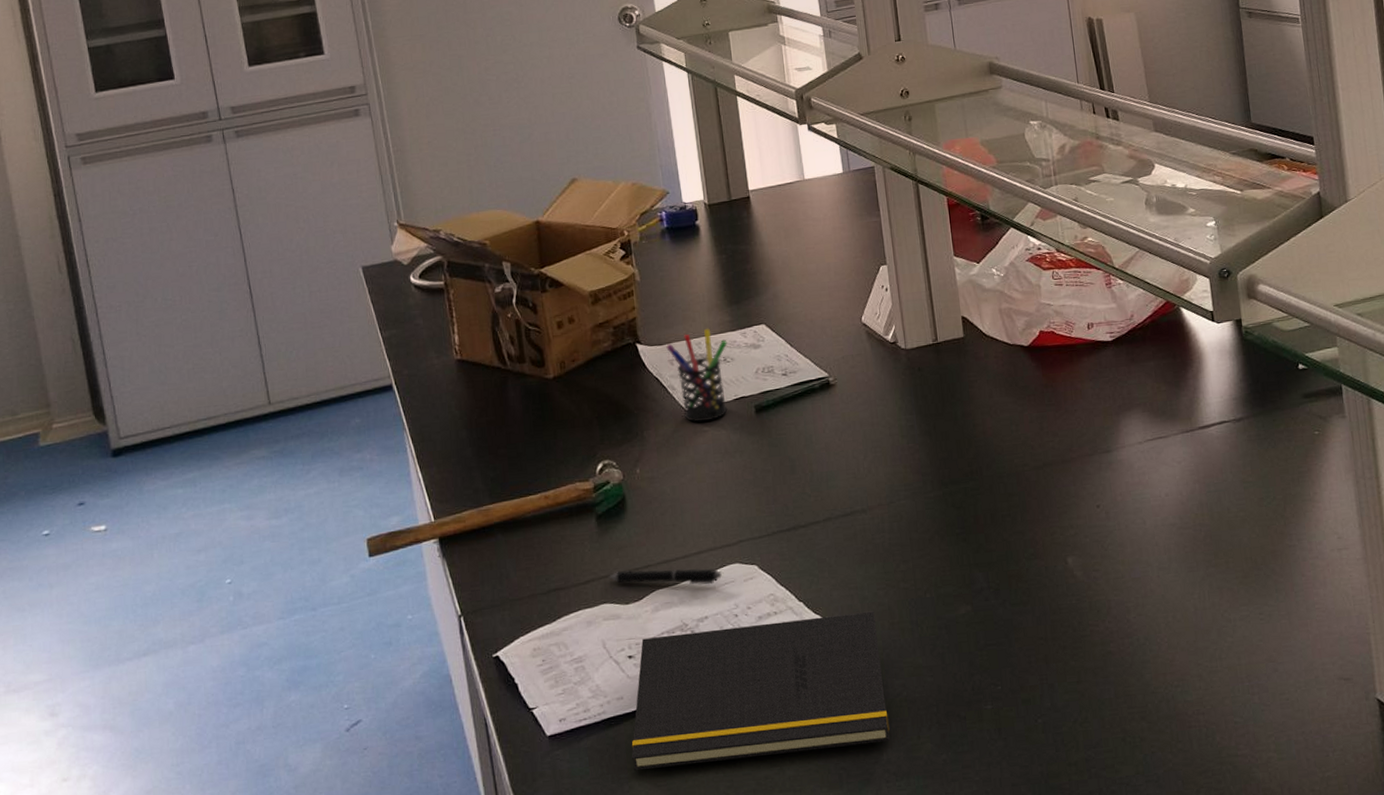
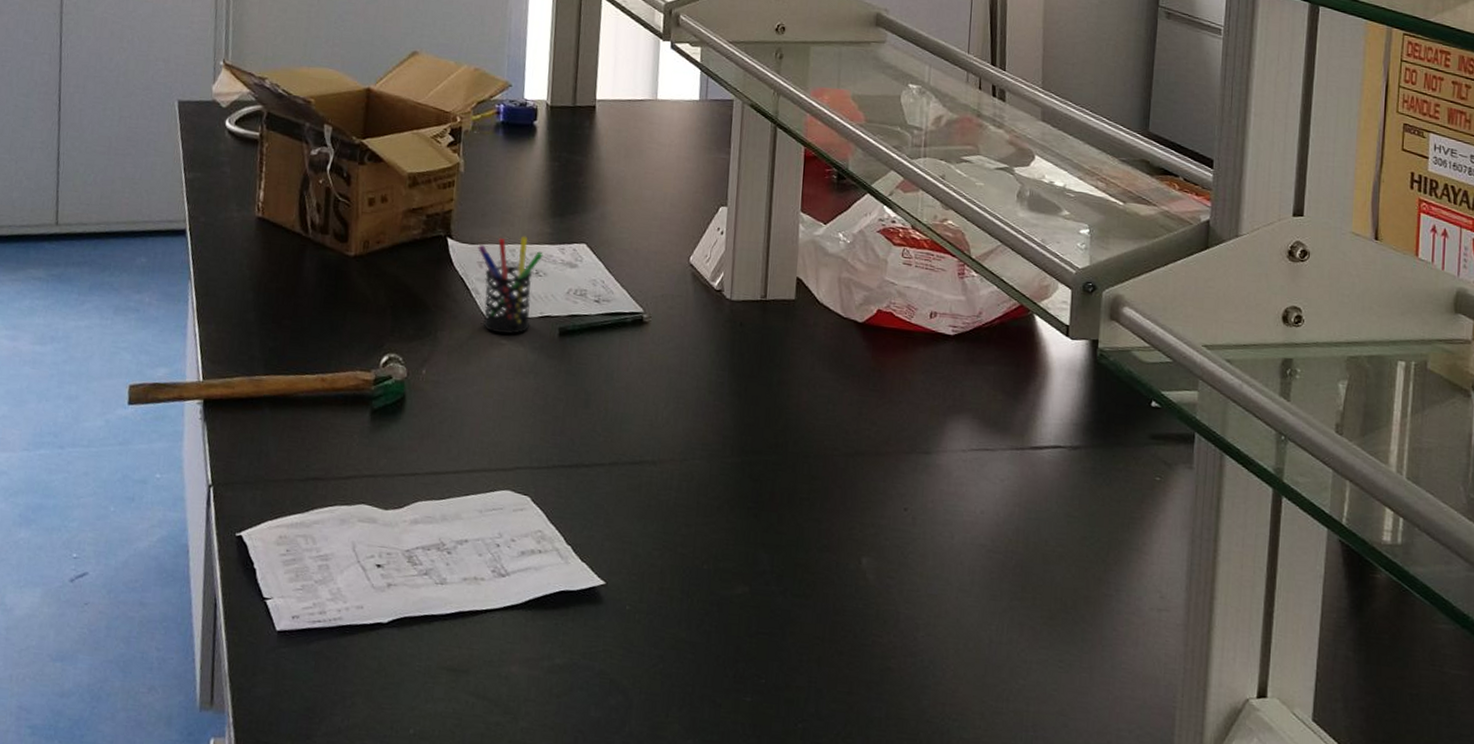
pen: present [607,568,723,586] -> none [371,472,492,508]
notepad: present [631,611,891,771] -> none [359,549,645,713]

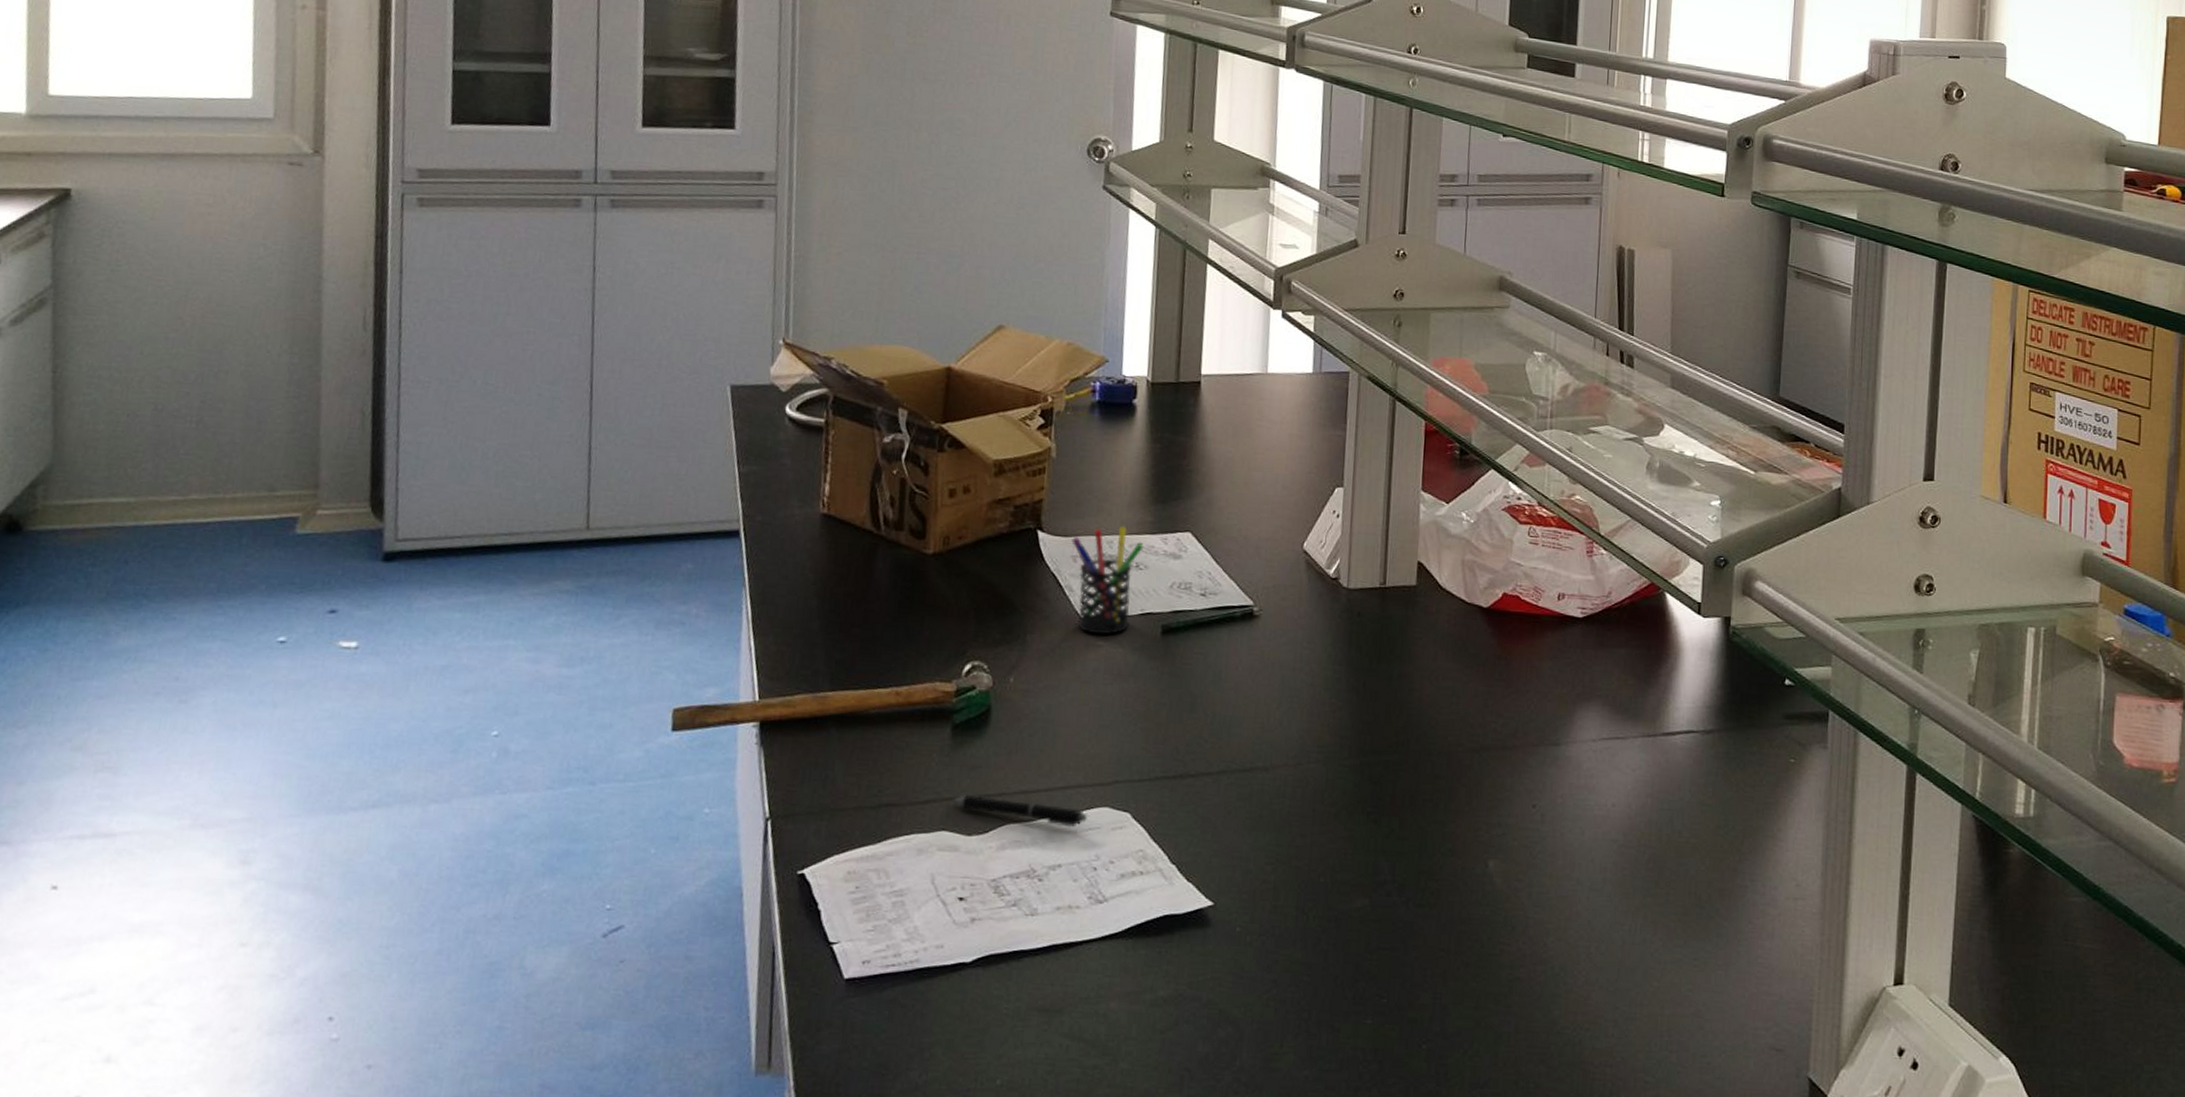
pen: none [371,472,492,508] -> present [952,794,1089,828]

